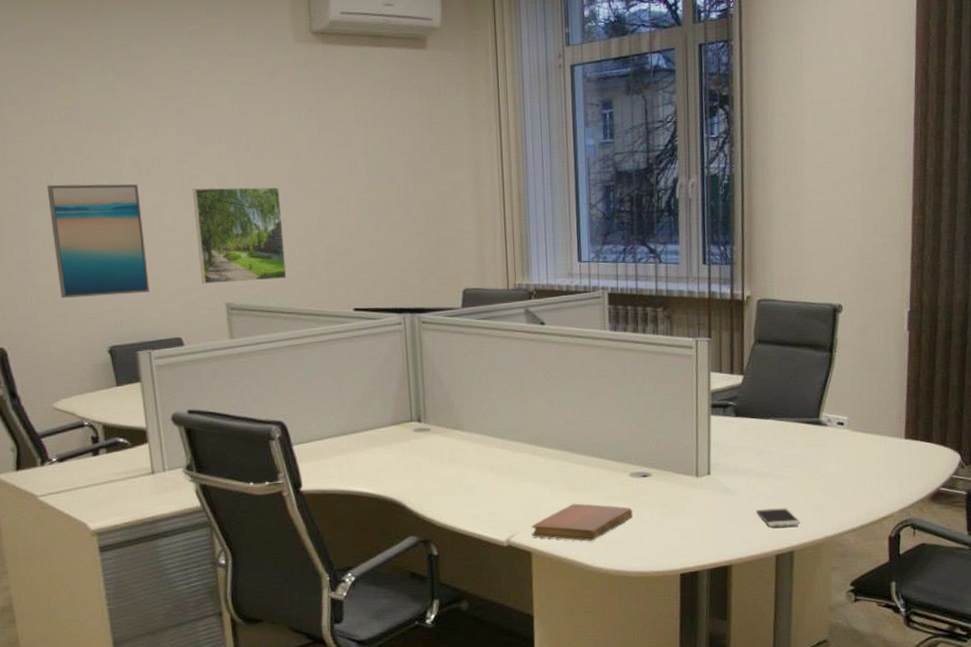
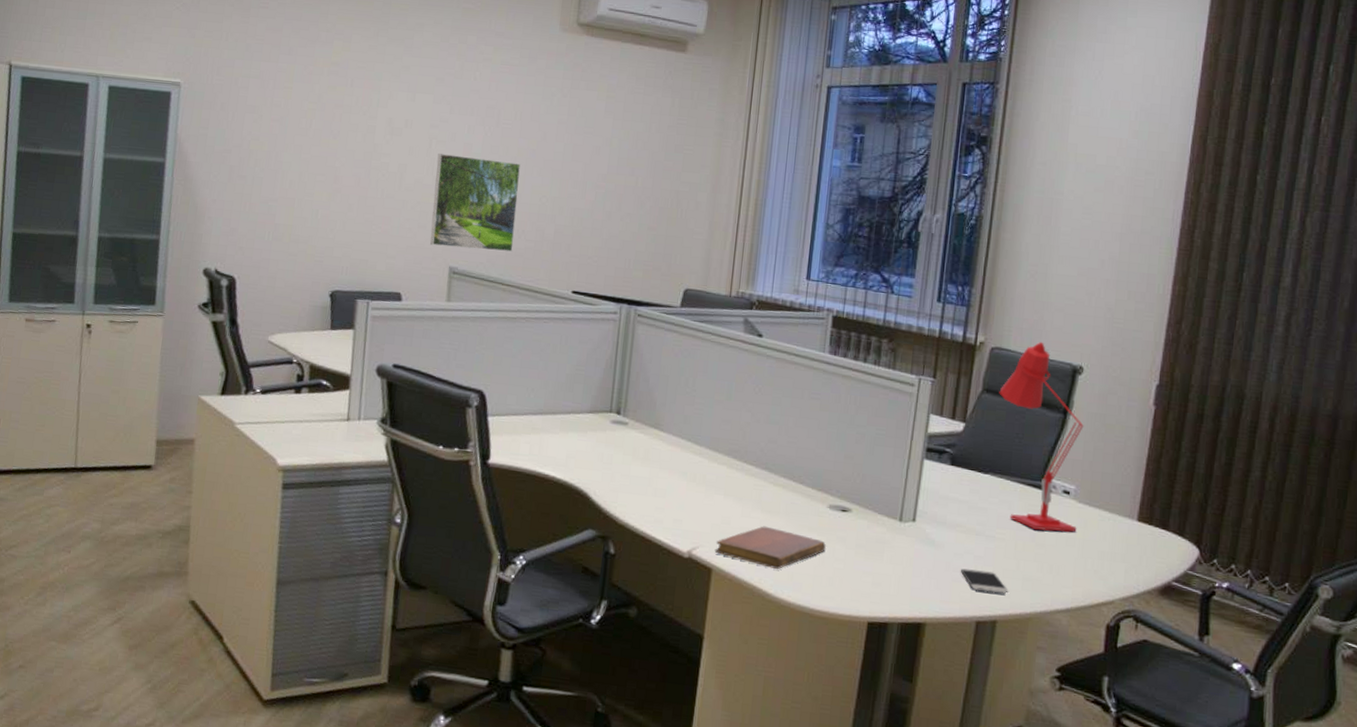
wall art: present [47,184,150,299] -> none [296,131,389,245]
desk lamp: none [770,287,854,463] -> present [999,341,1084,532]

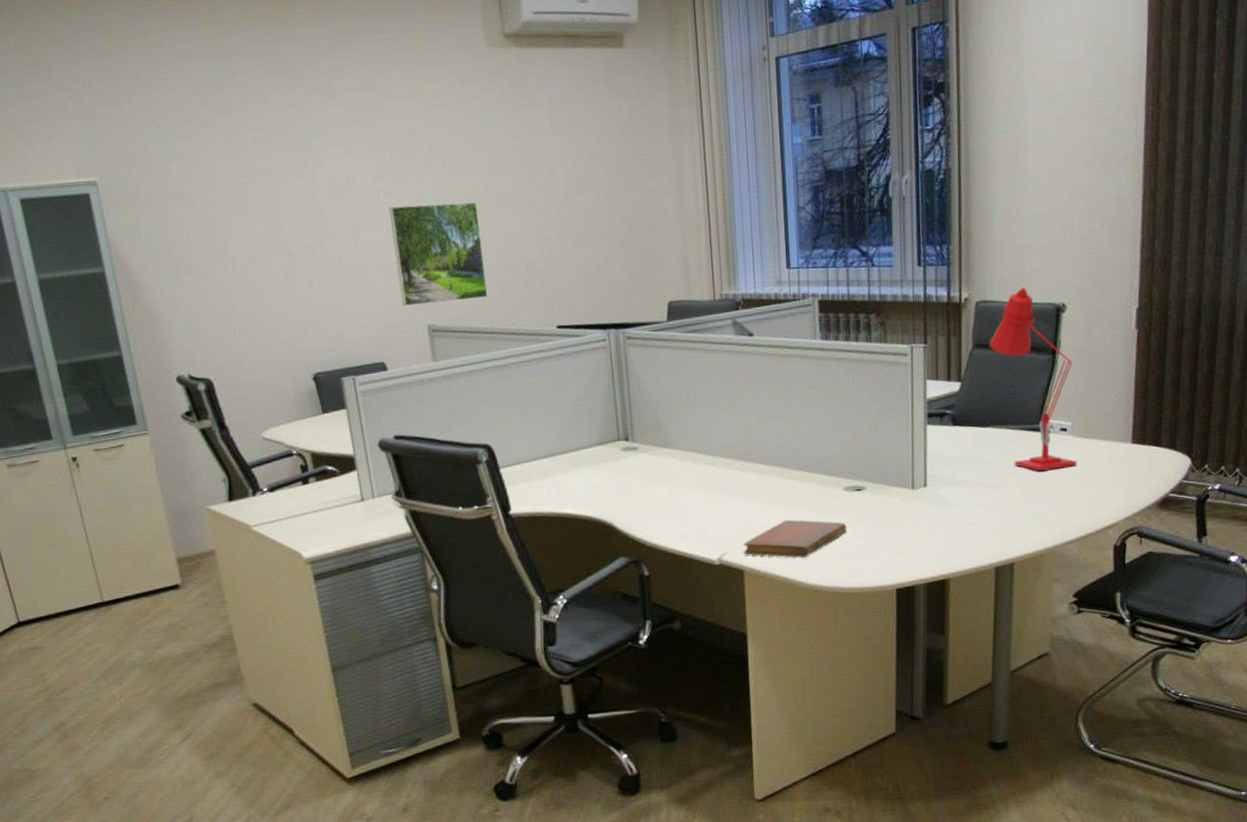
smartphone: present [960,568,1009,594] -> none [974,518,1021,539]

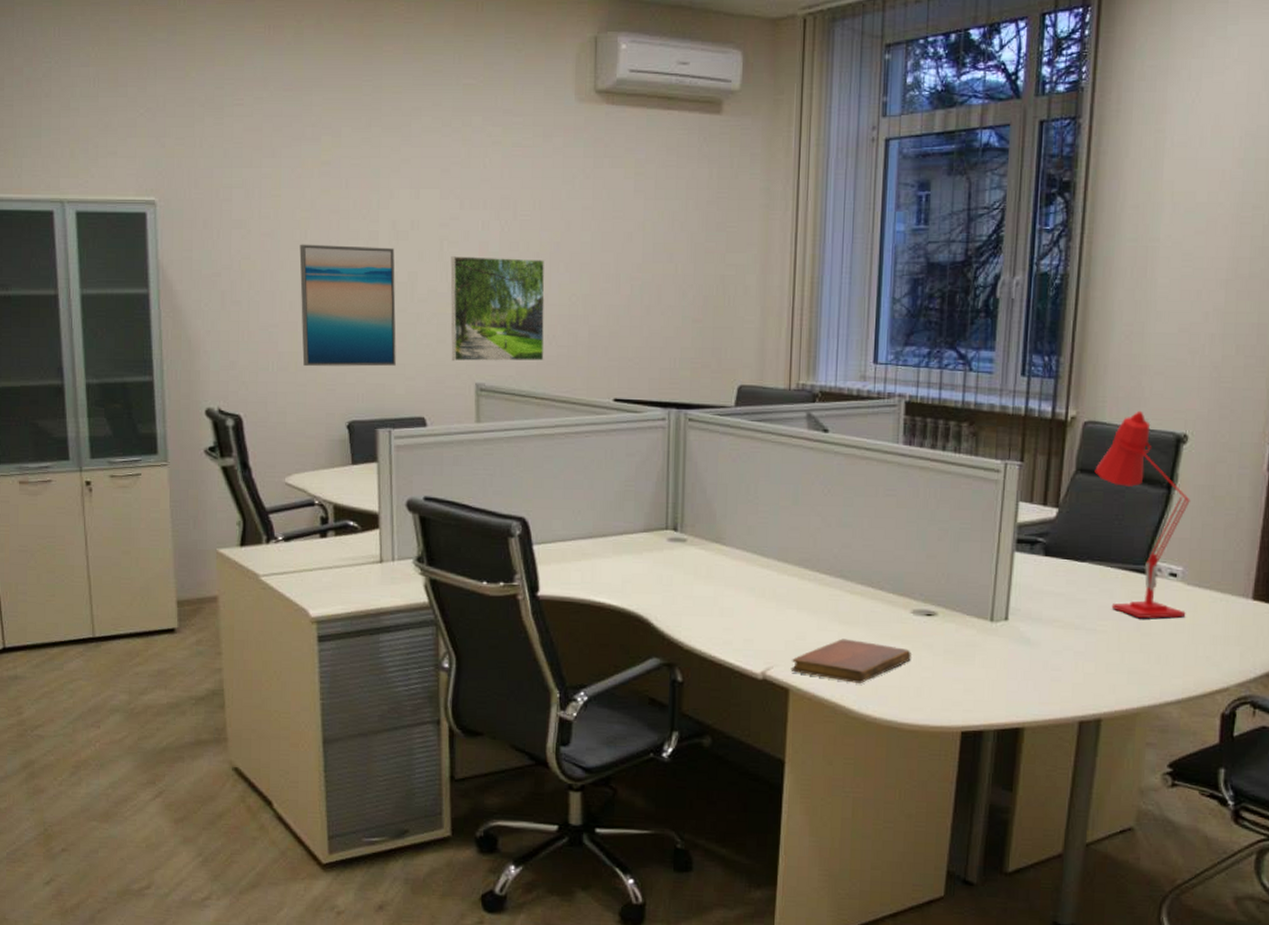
wall art: none [243,205,351,326] -> present [299,244,396,367]

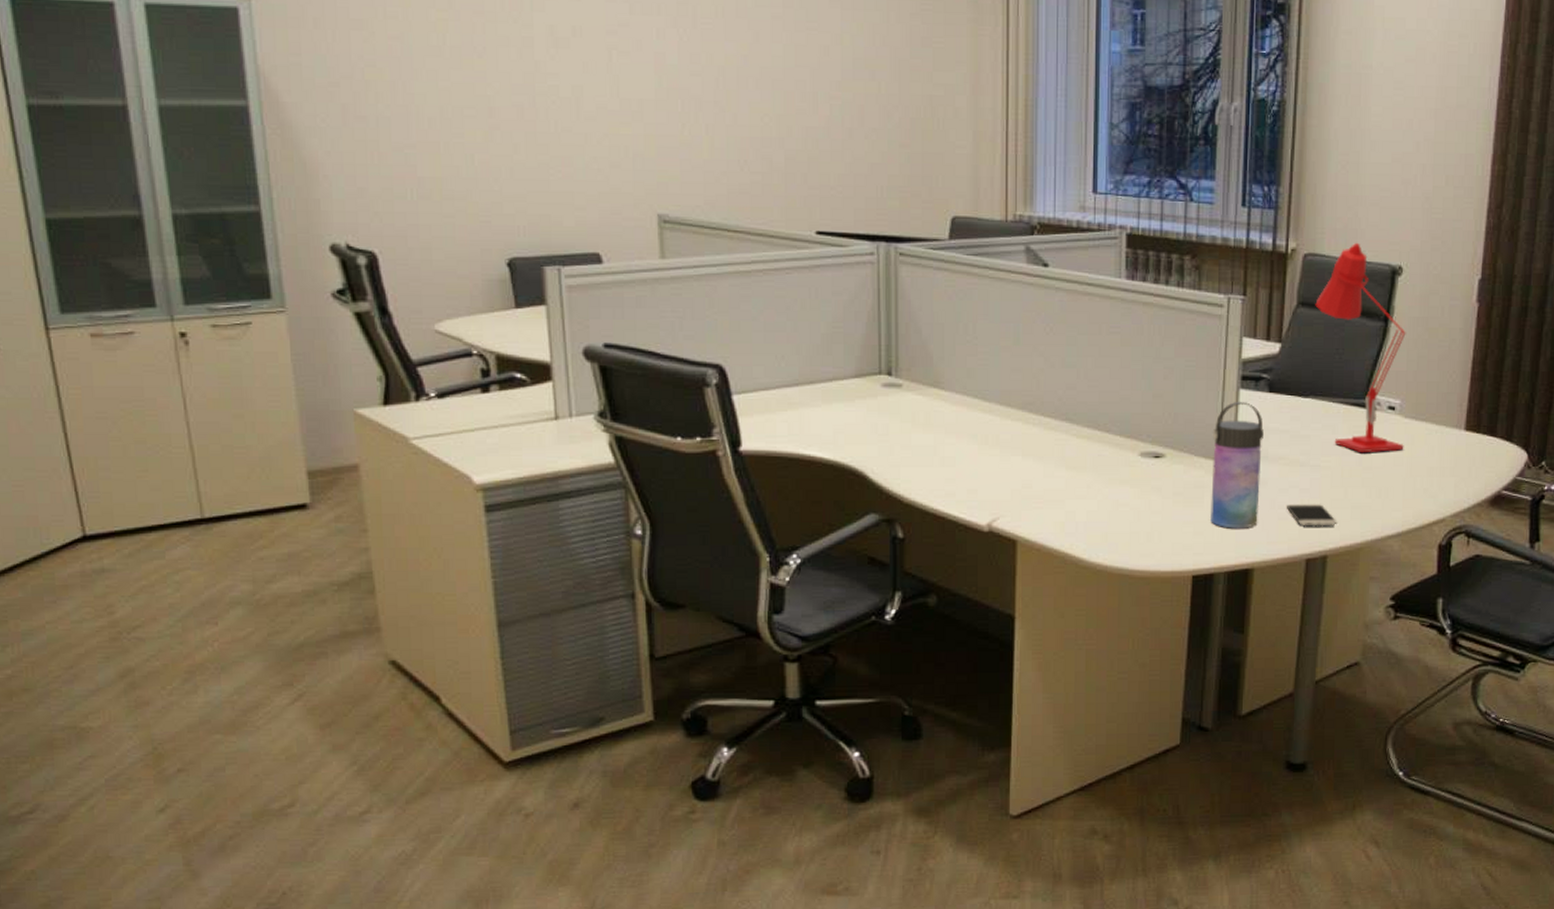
wall art: present [299,244,396,367] -> none [437,50,562,195]
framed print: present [450,255,545,362] -> none [622,67,735,190]
notebook: present [790,638,911,683] -> none [1017,485,1140,531]
water bottle: none [980,563,1038,688] -> present [1209,401,1264,529]
smartphone: none [1059,666,1113,690] -> present [1286,503,1337,527]

